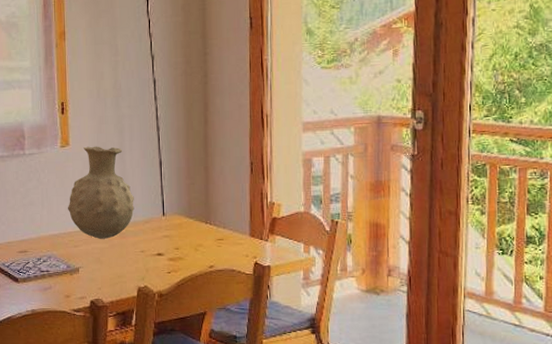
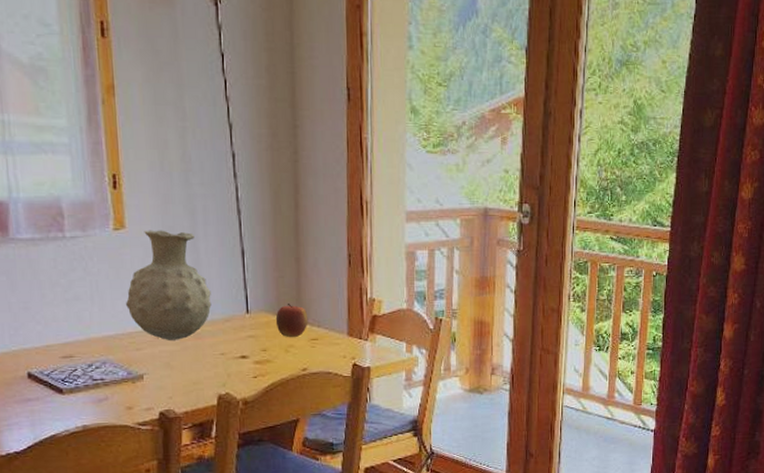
apple: none [187,207,215,238] -> present [275,304,308,338]

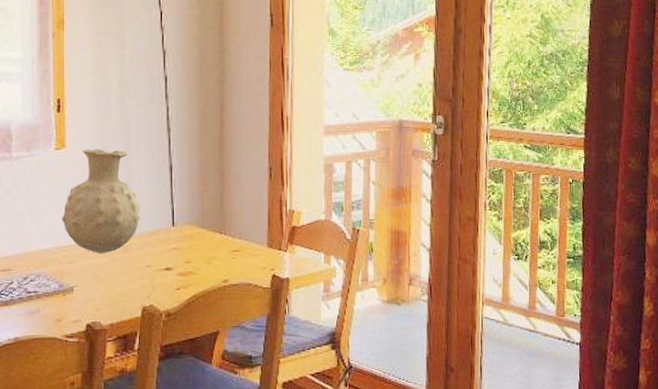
apple: present [275,304,308,338] -> none [199,216,230,250]

